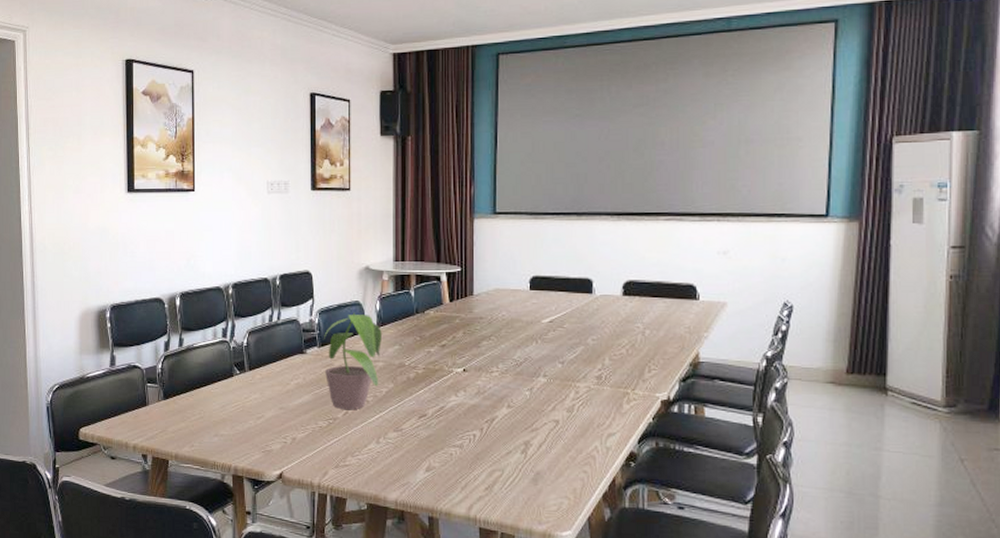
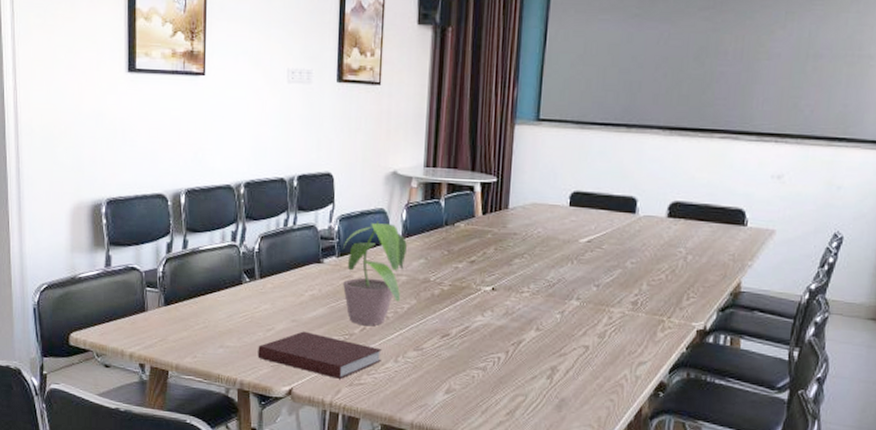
notebook: none [249,418,364,461] -> present [257,331,382,379]

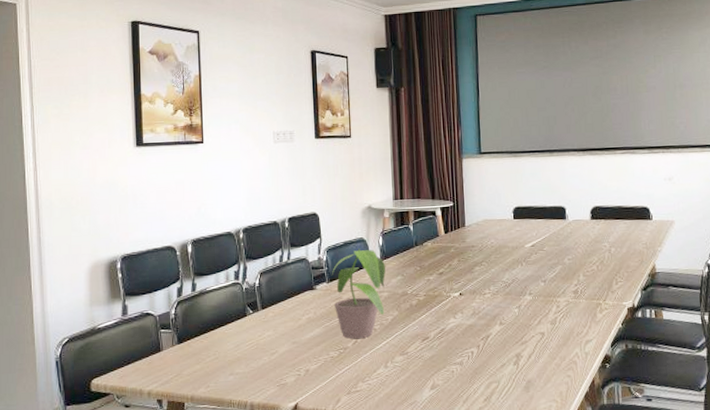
notebook: present [257,331,382,379] -> none [264,351,373,389]

